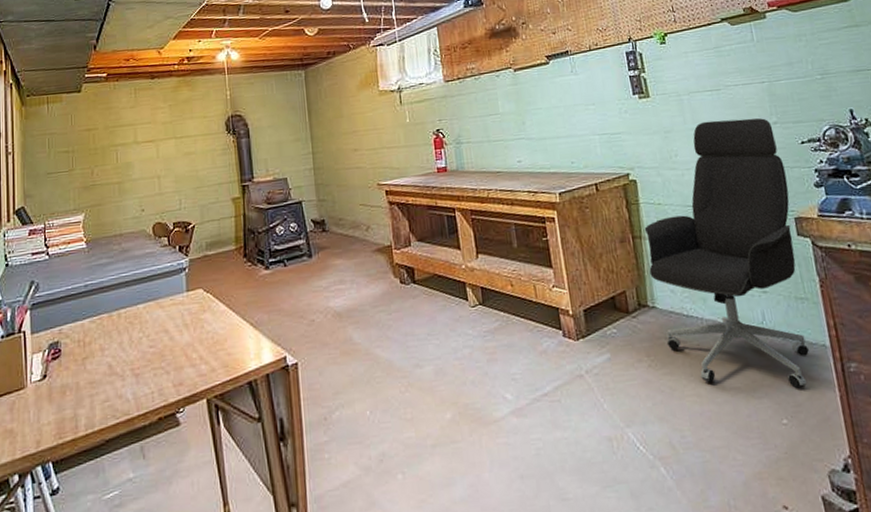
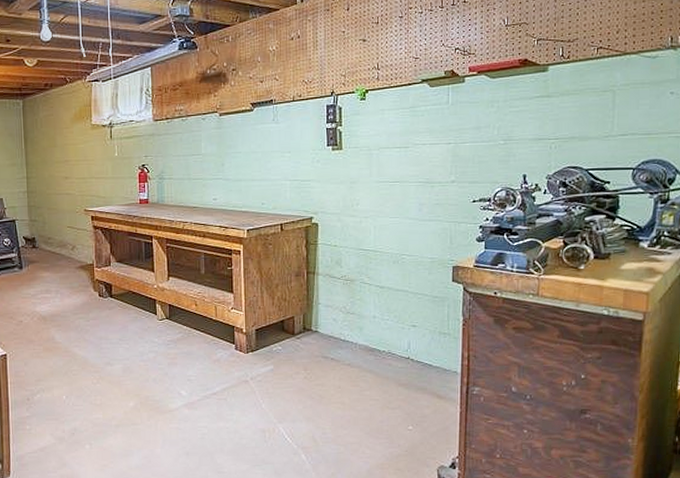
office chair: present [644,118,810,389] -> none [317,175,453,404]

